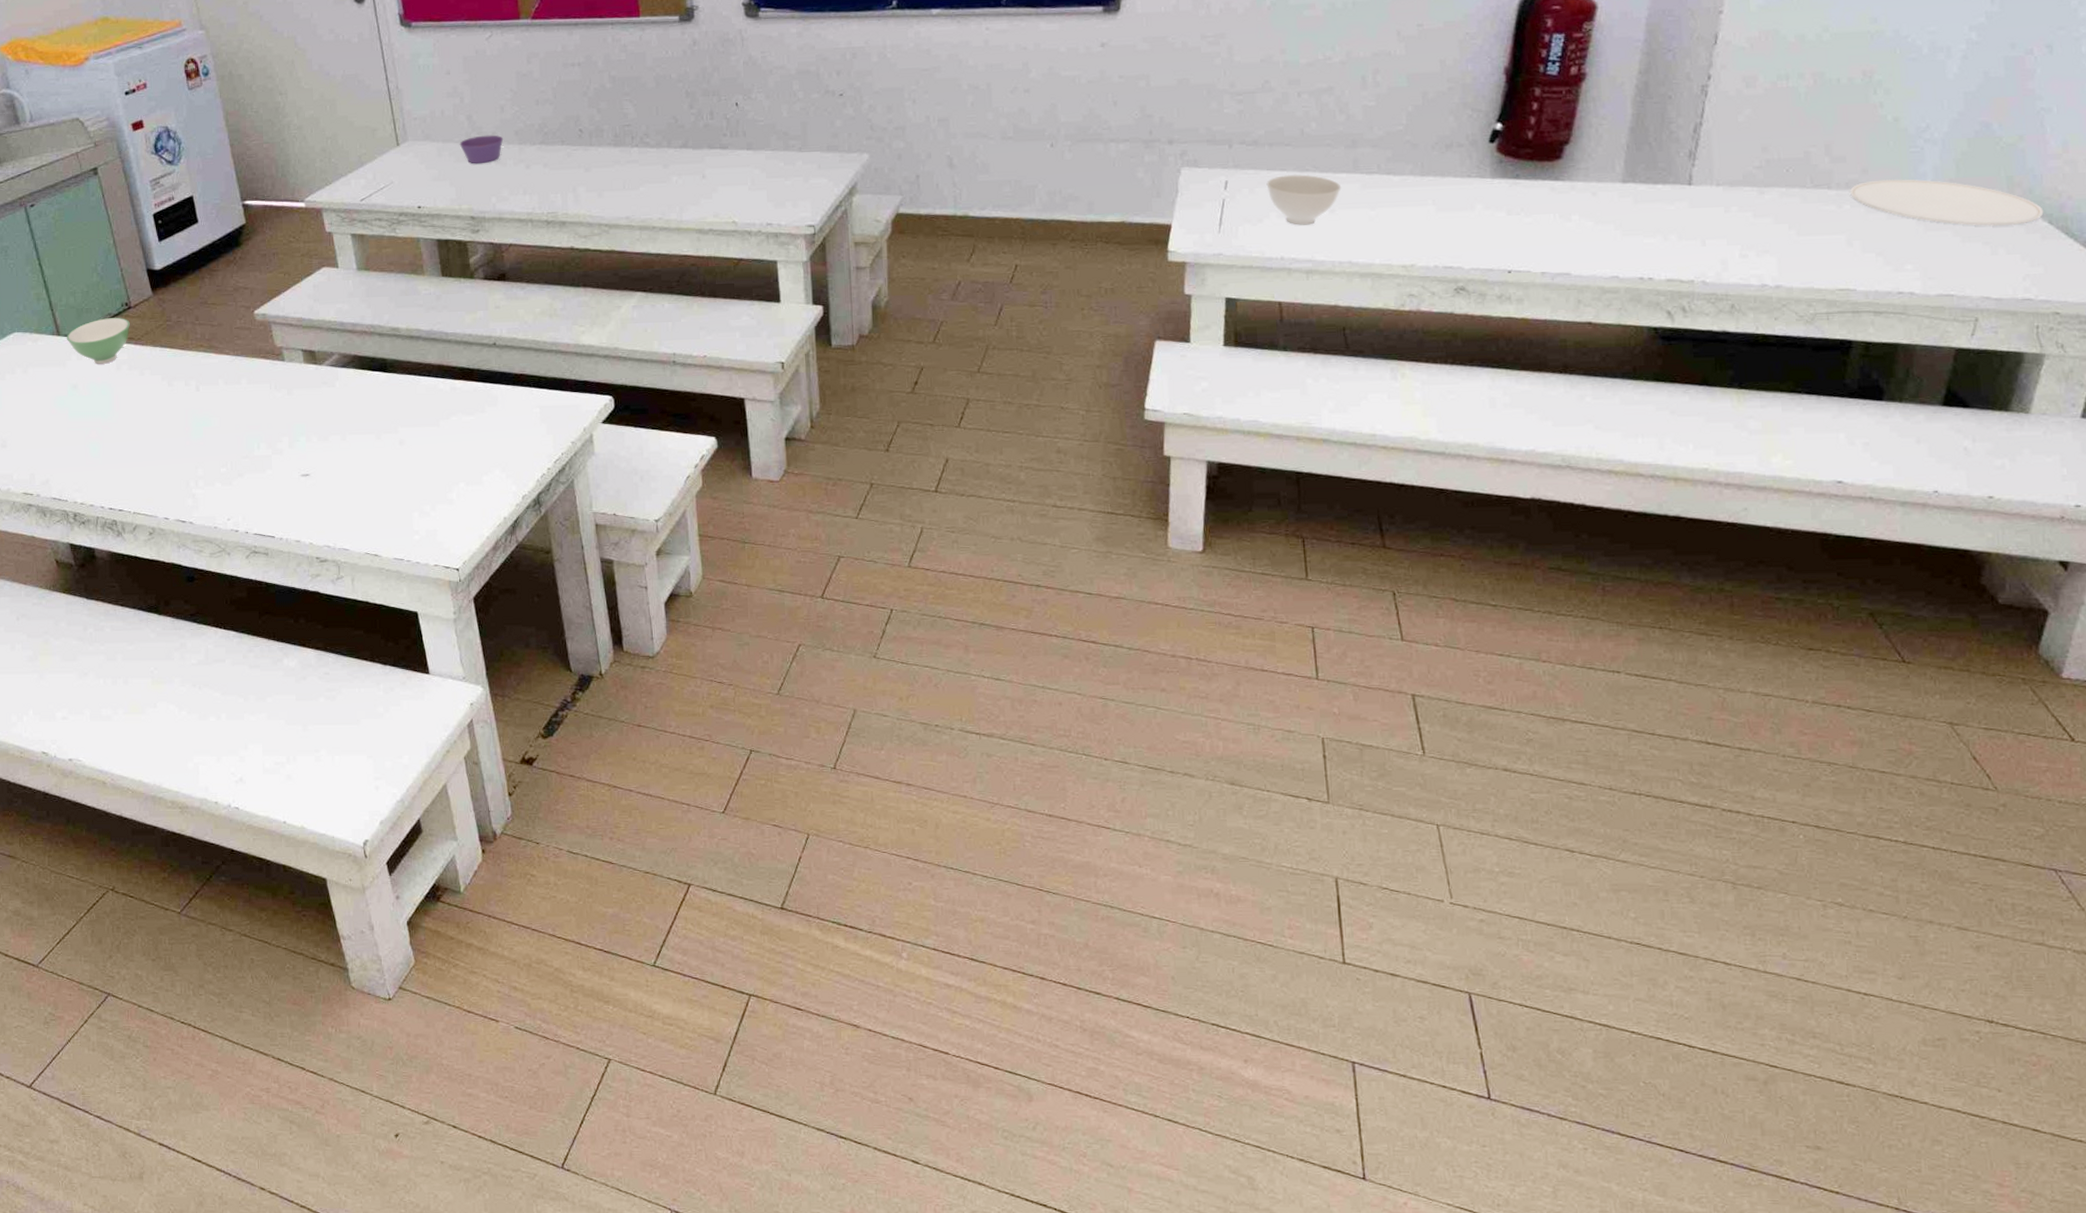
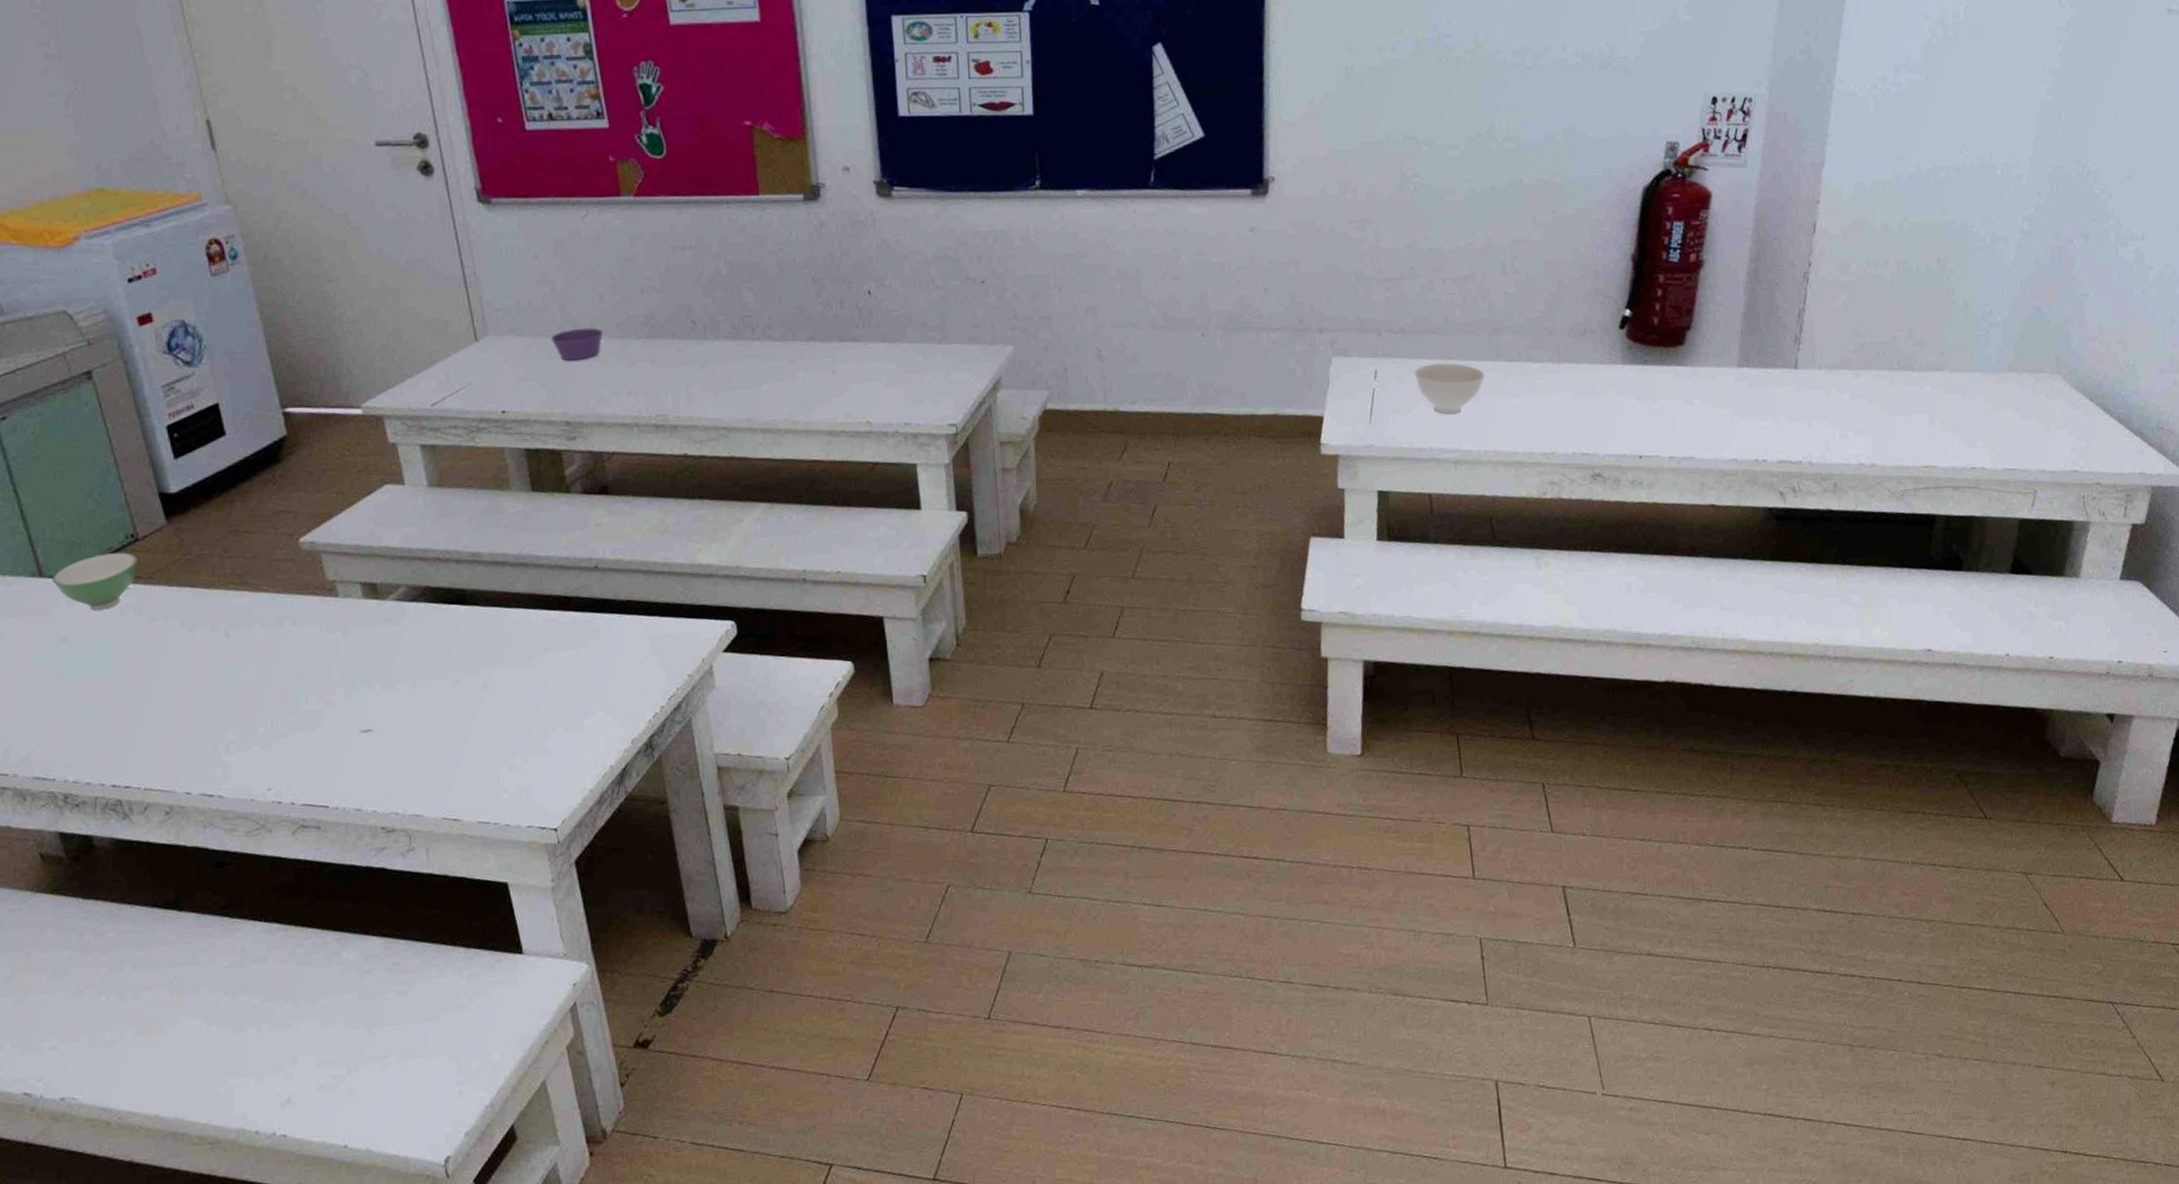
plate: present [1850,179,2044,226] -> none [1930,360,2086,404]

